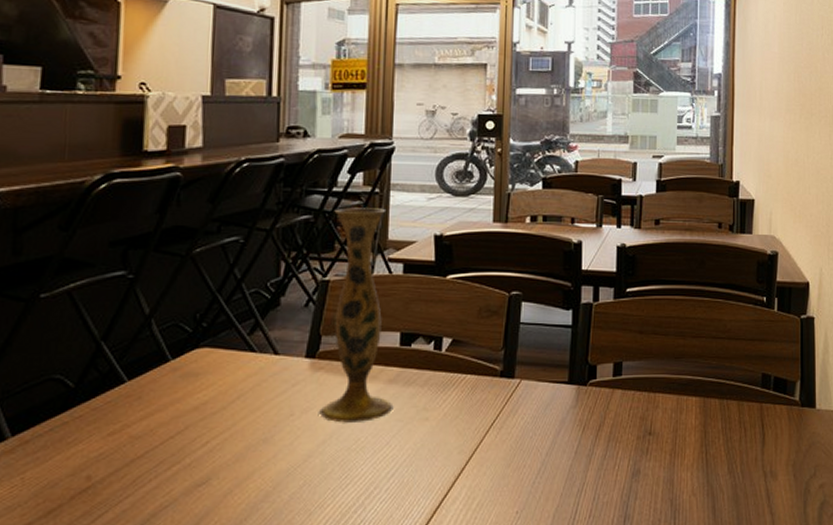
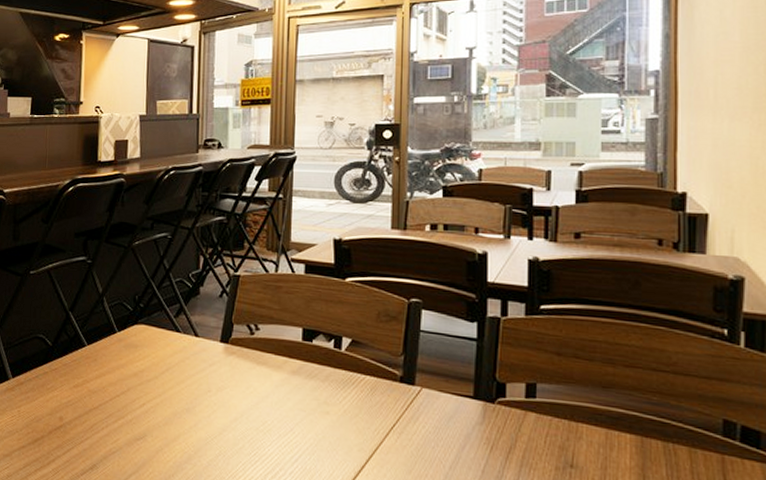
vase: present [318,207,394,424] -> none [231,211,297,407]

